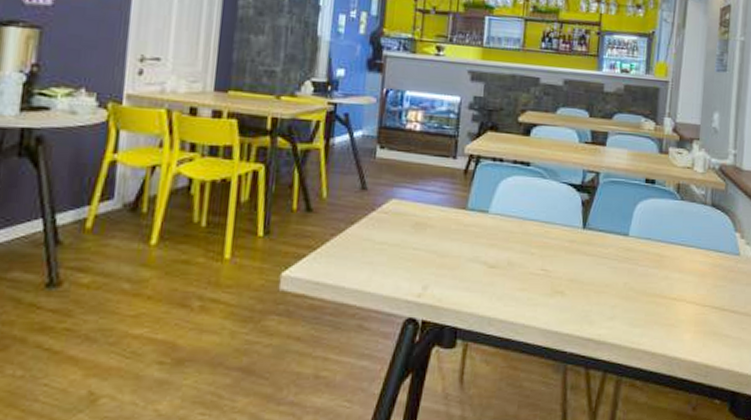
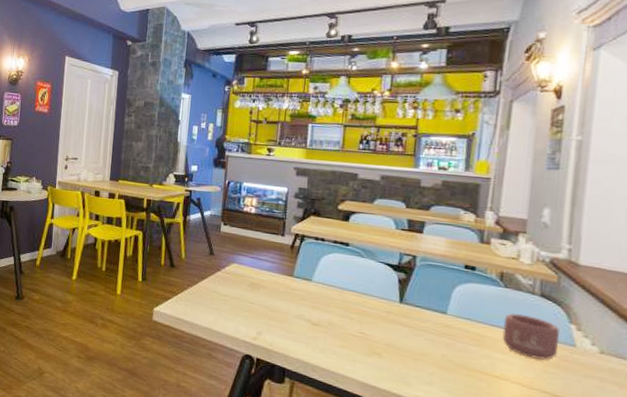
mug: none [679,228,728,273] -> present [502,313,560,360]

